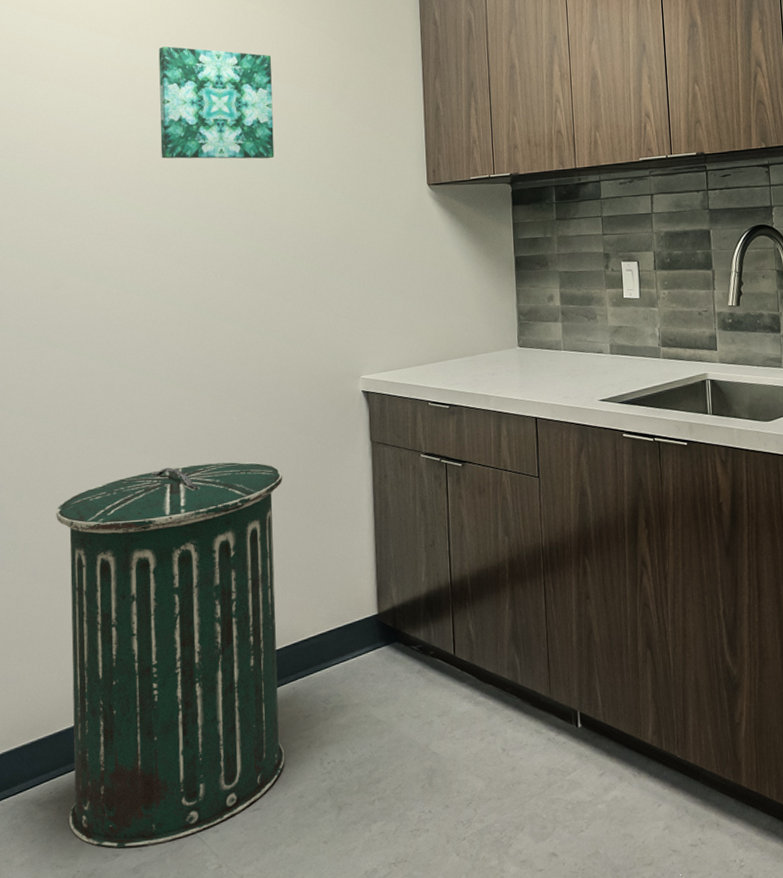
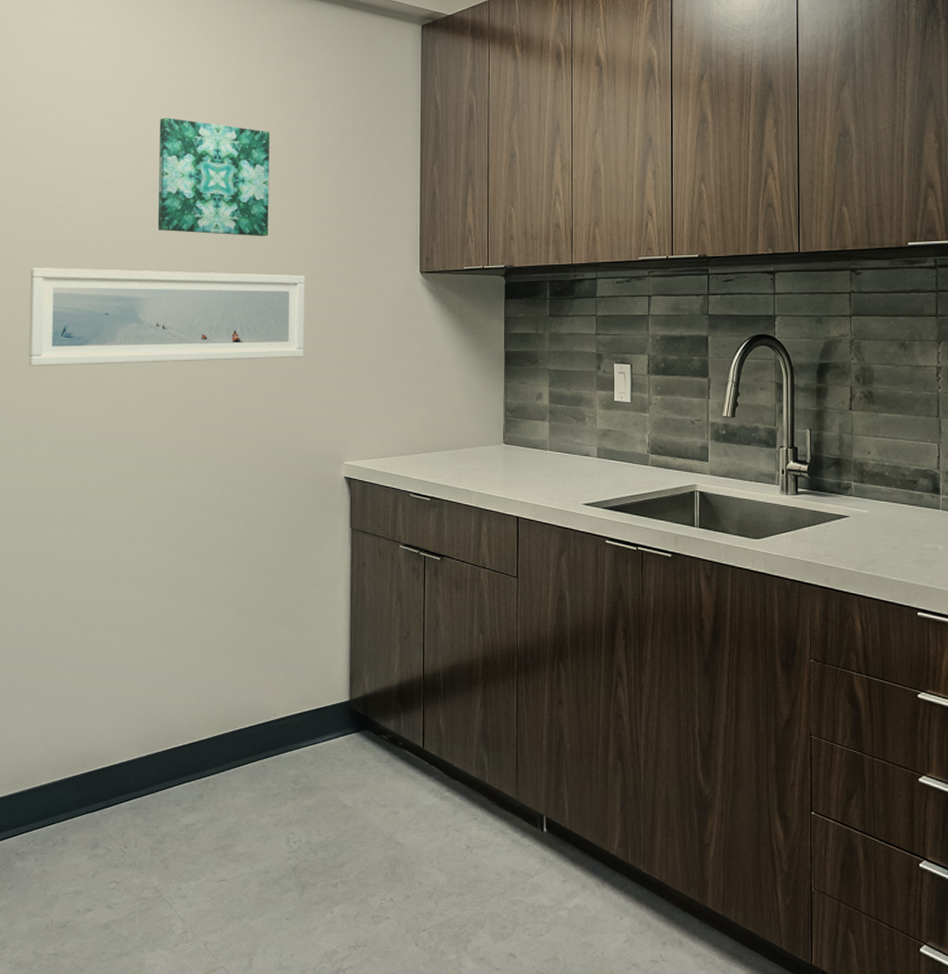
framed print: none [30,194,316,302] -> present [29,267,305,366]
trash can: present [56,461,285,849] -> none [43,538,263,905]

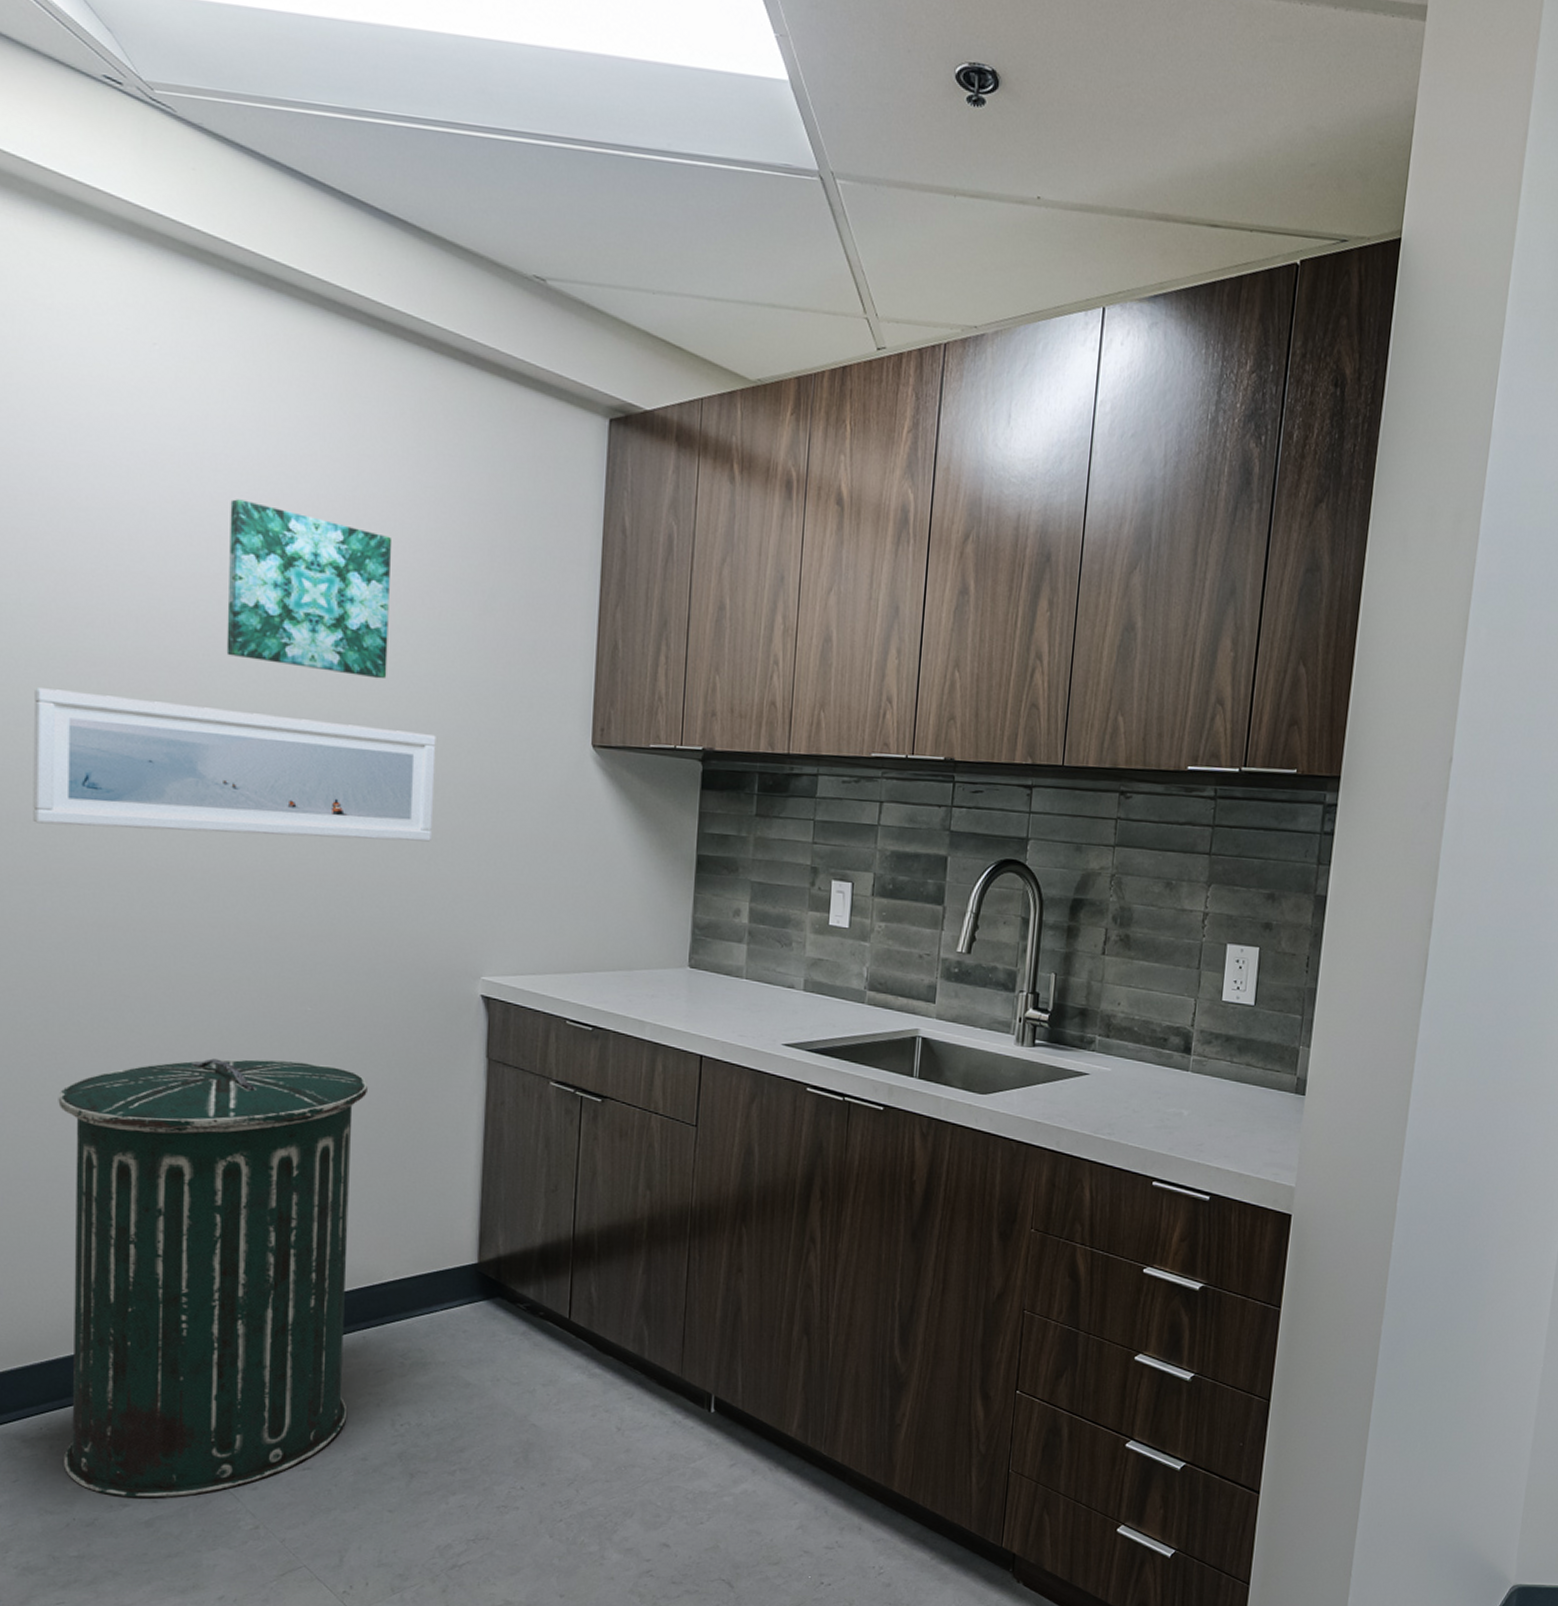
trash can: none [43,538,263,905] -> present [58,1058,369,1499]

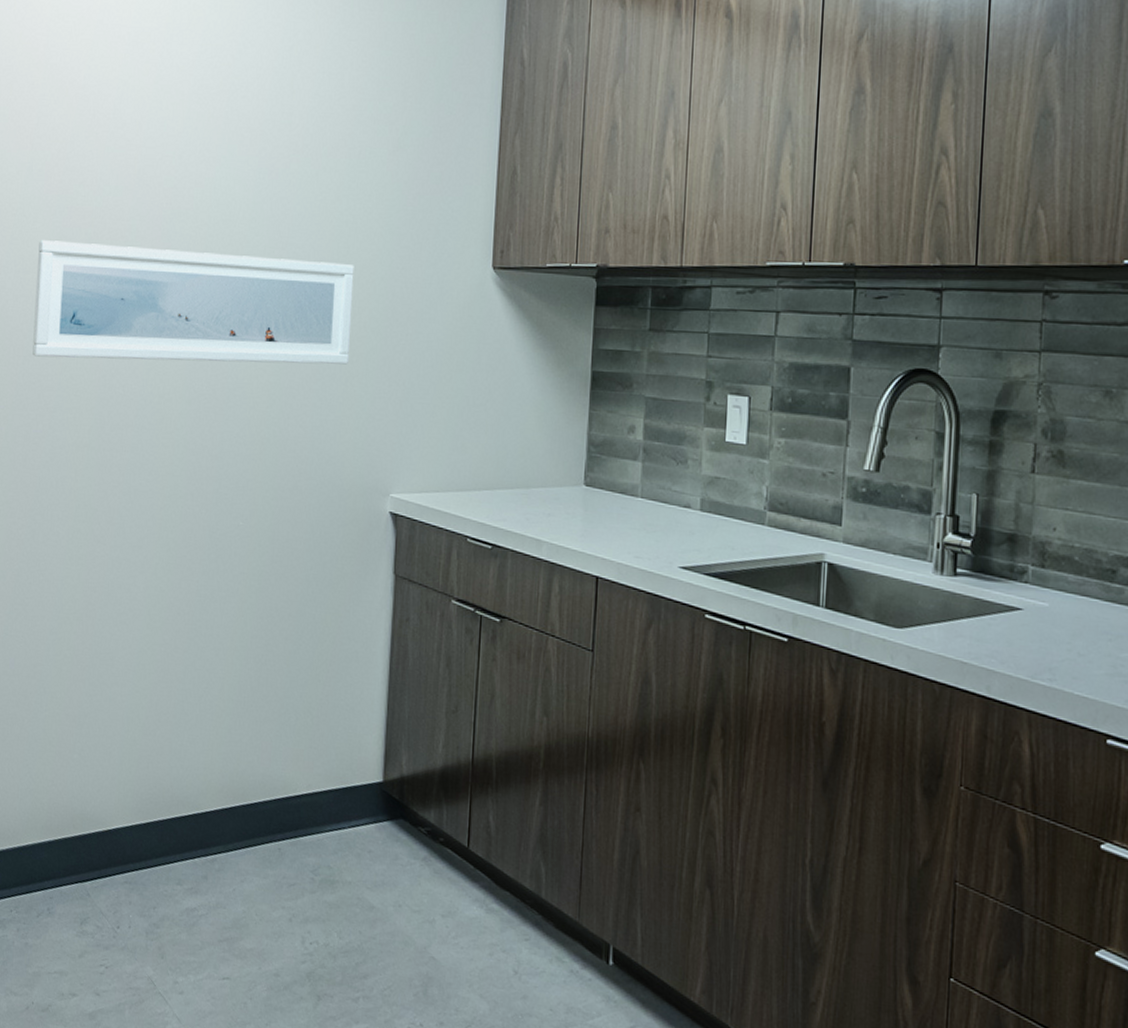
trash can: present [58,1058,369,1499] -> none [27,568,290,993]
wall art: present [226,499,393,679] -> none [185,67,321,216]

